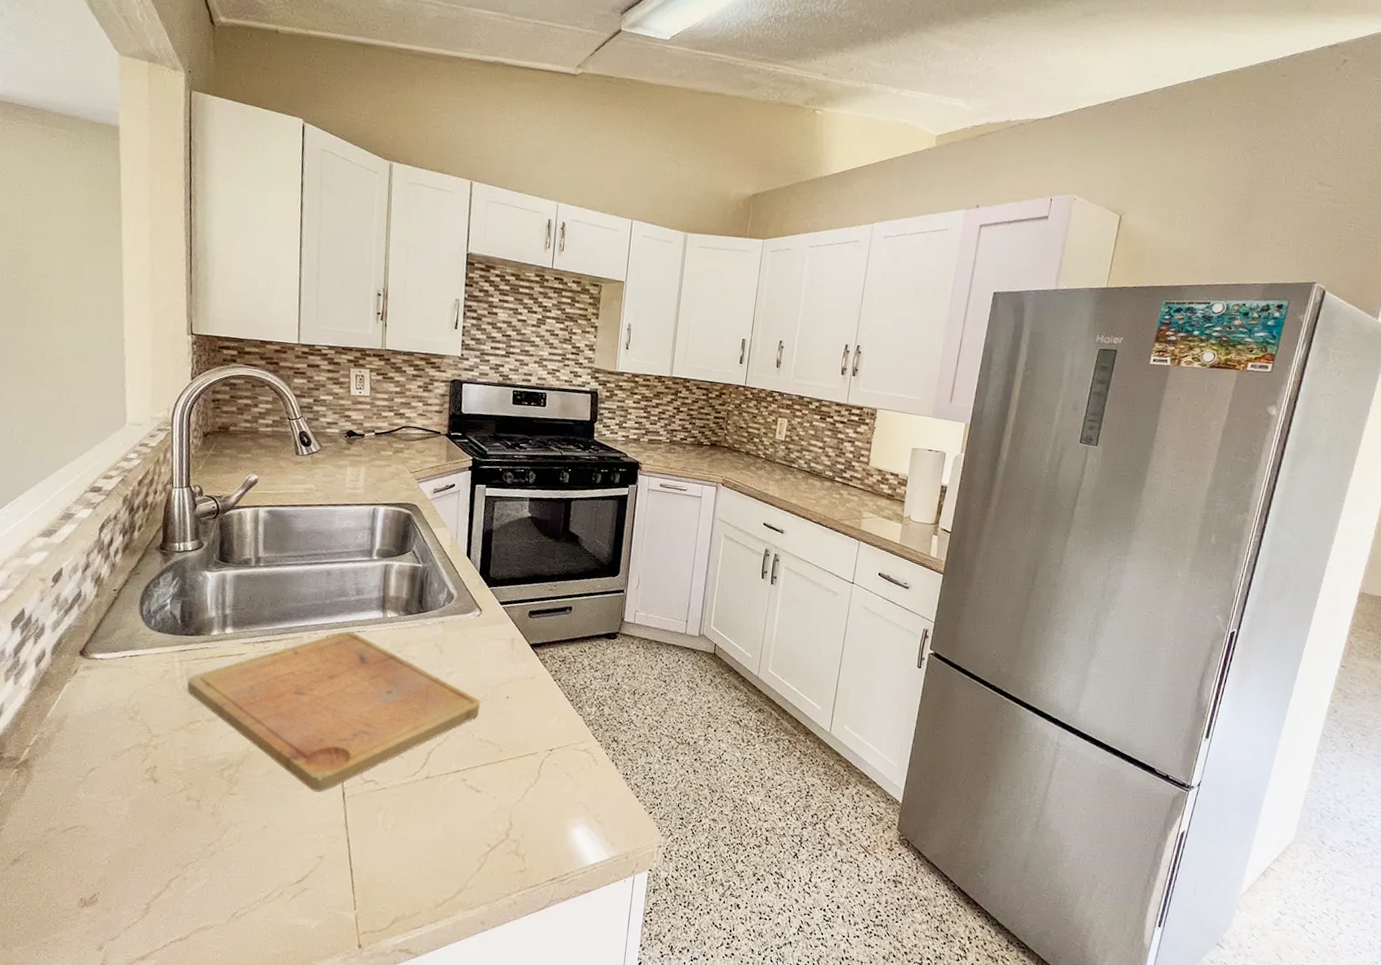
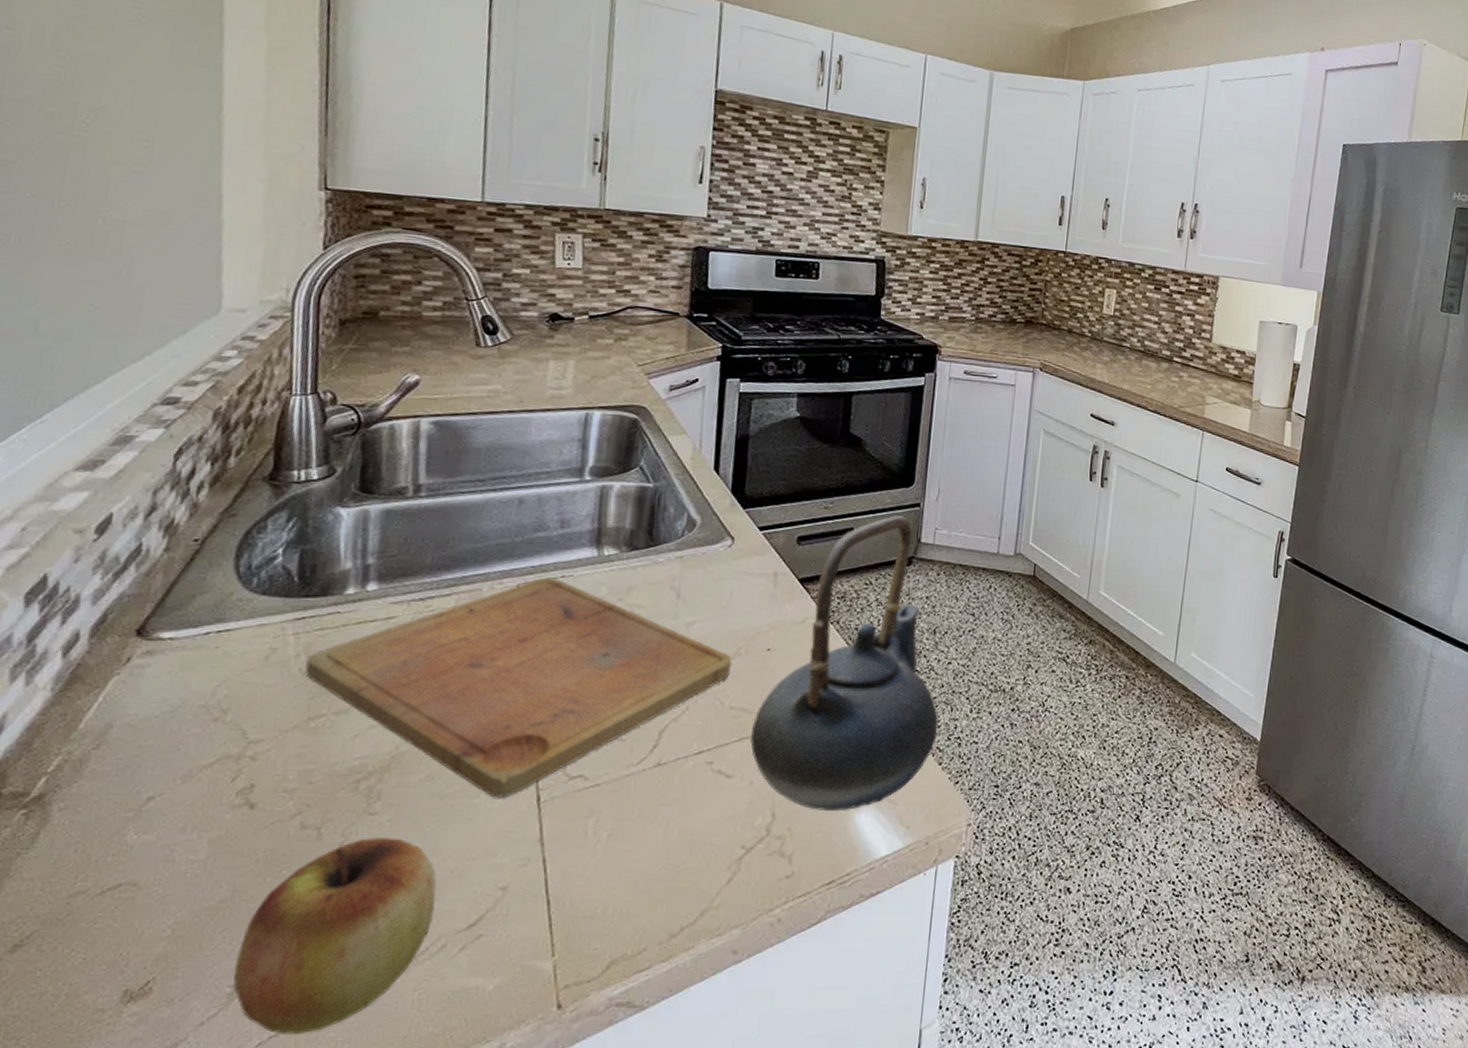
apple: none [147,811,276,943] -> present [233,838,437,1035]
teapot: none [494,598,637,826] -> present [750,515,939,810]

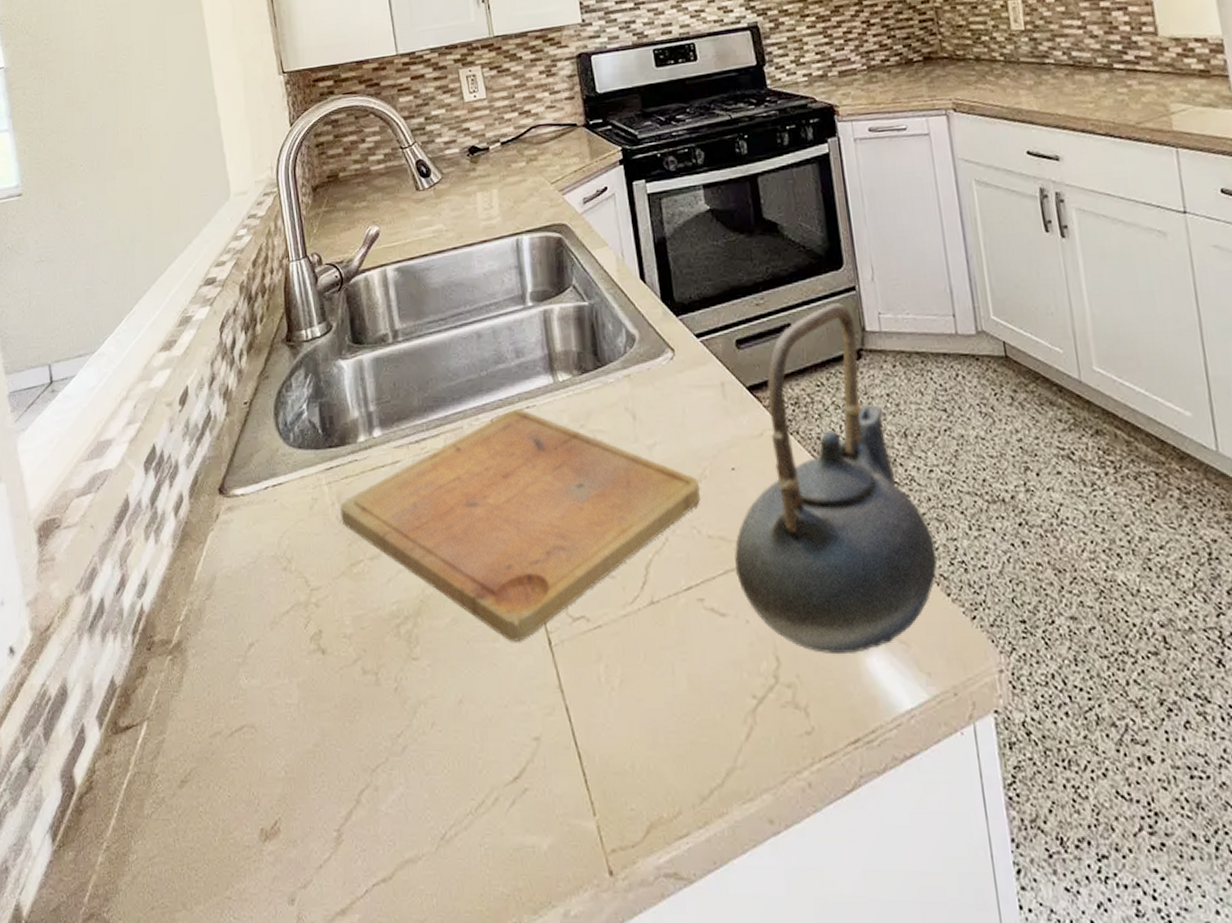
apple: present [233,838,437,1035] -> none [335,683,483,884]

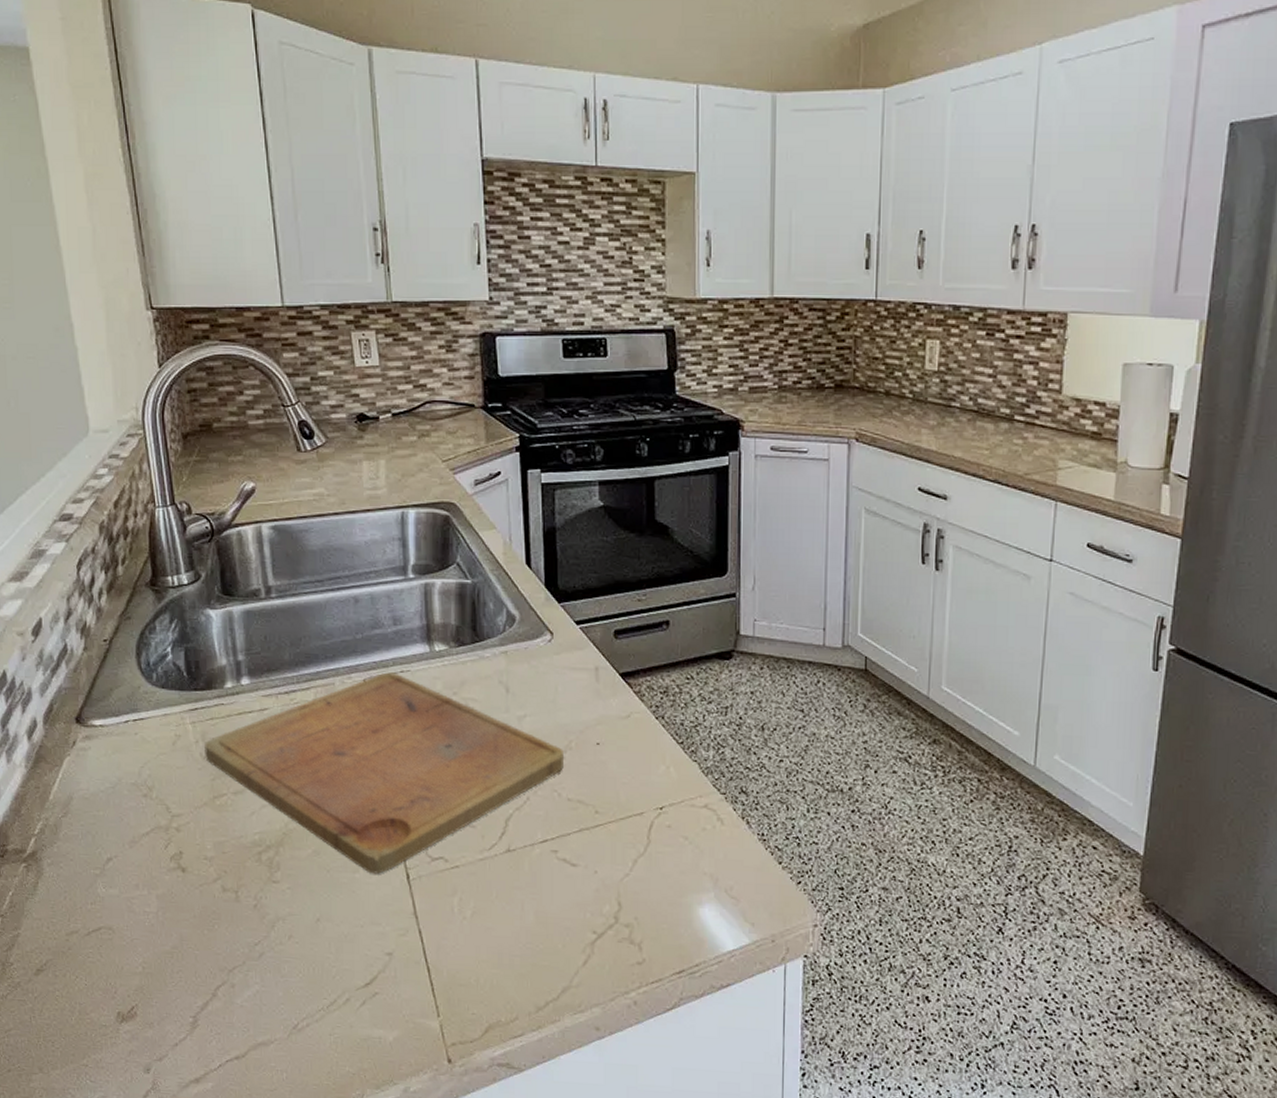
teapot: present [734,303,938,653] -> none [591,607,775,904]

